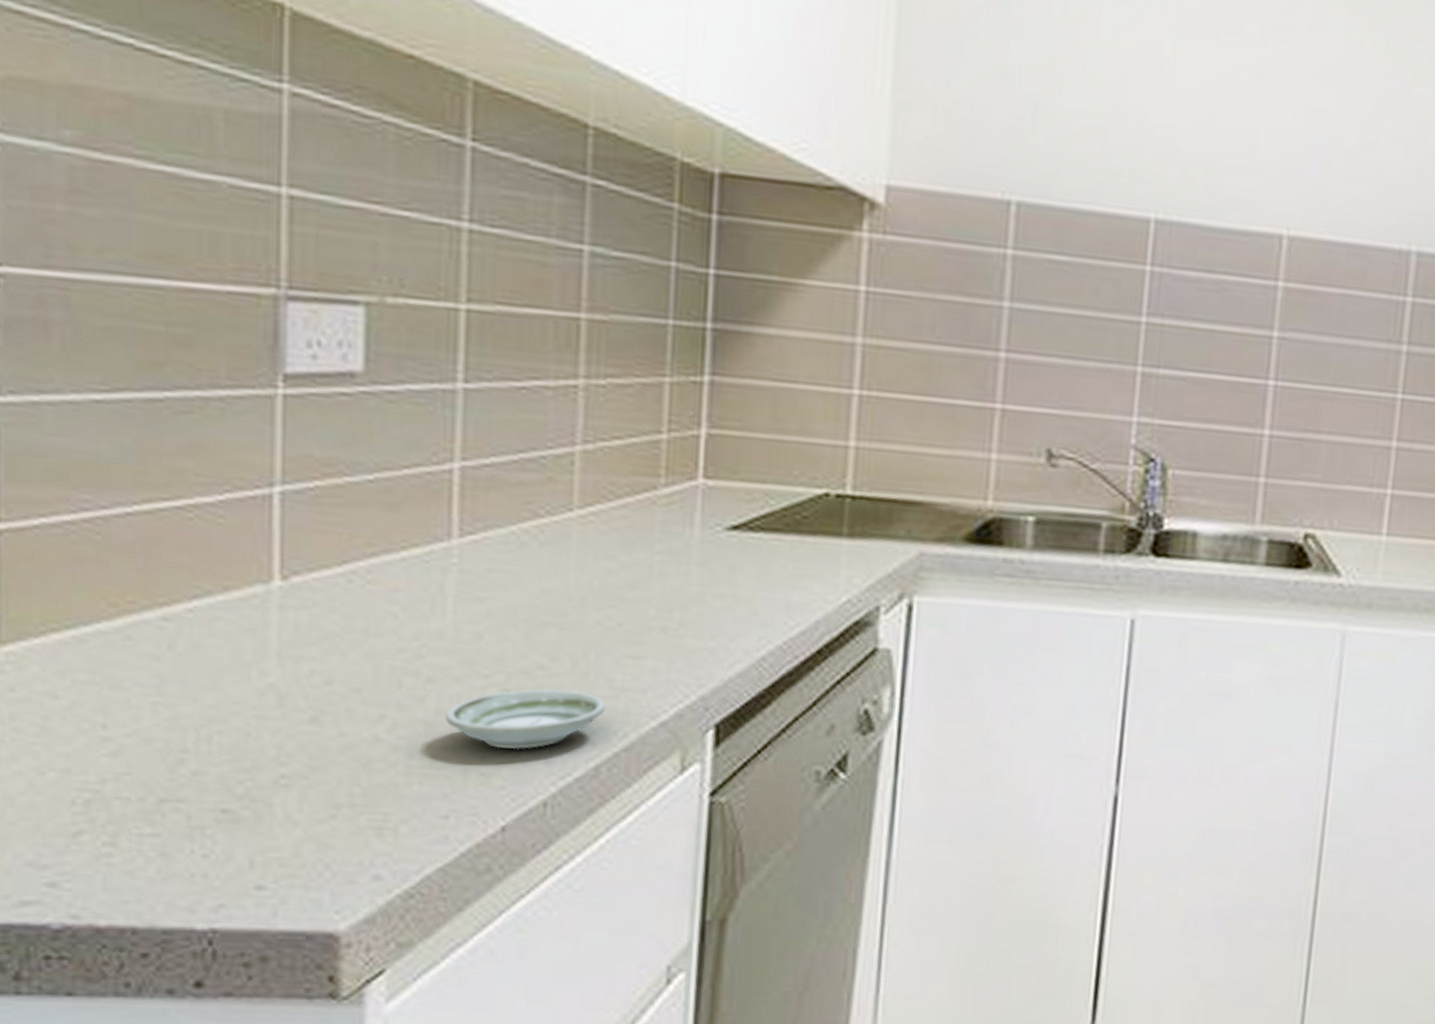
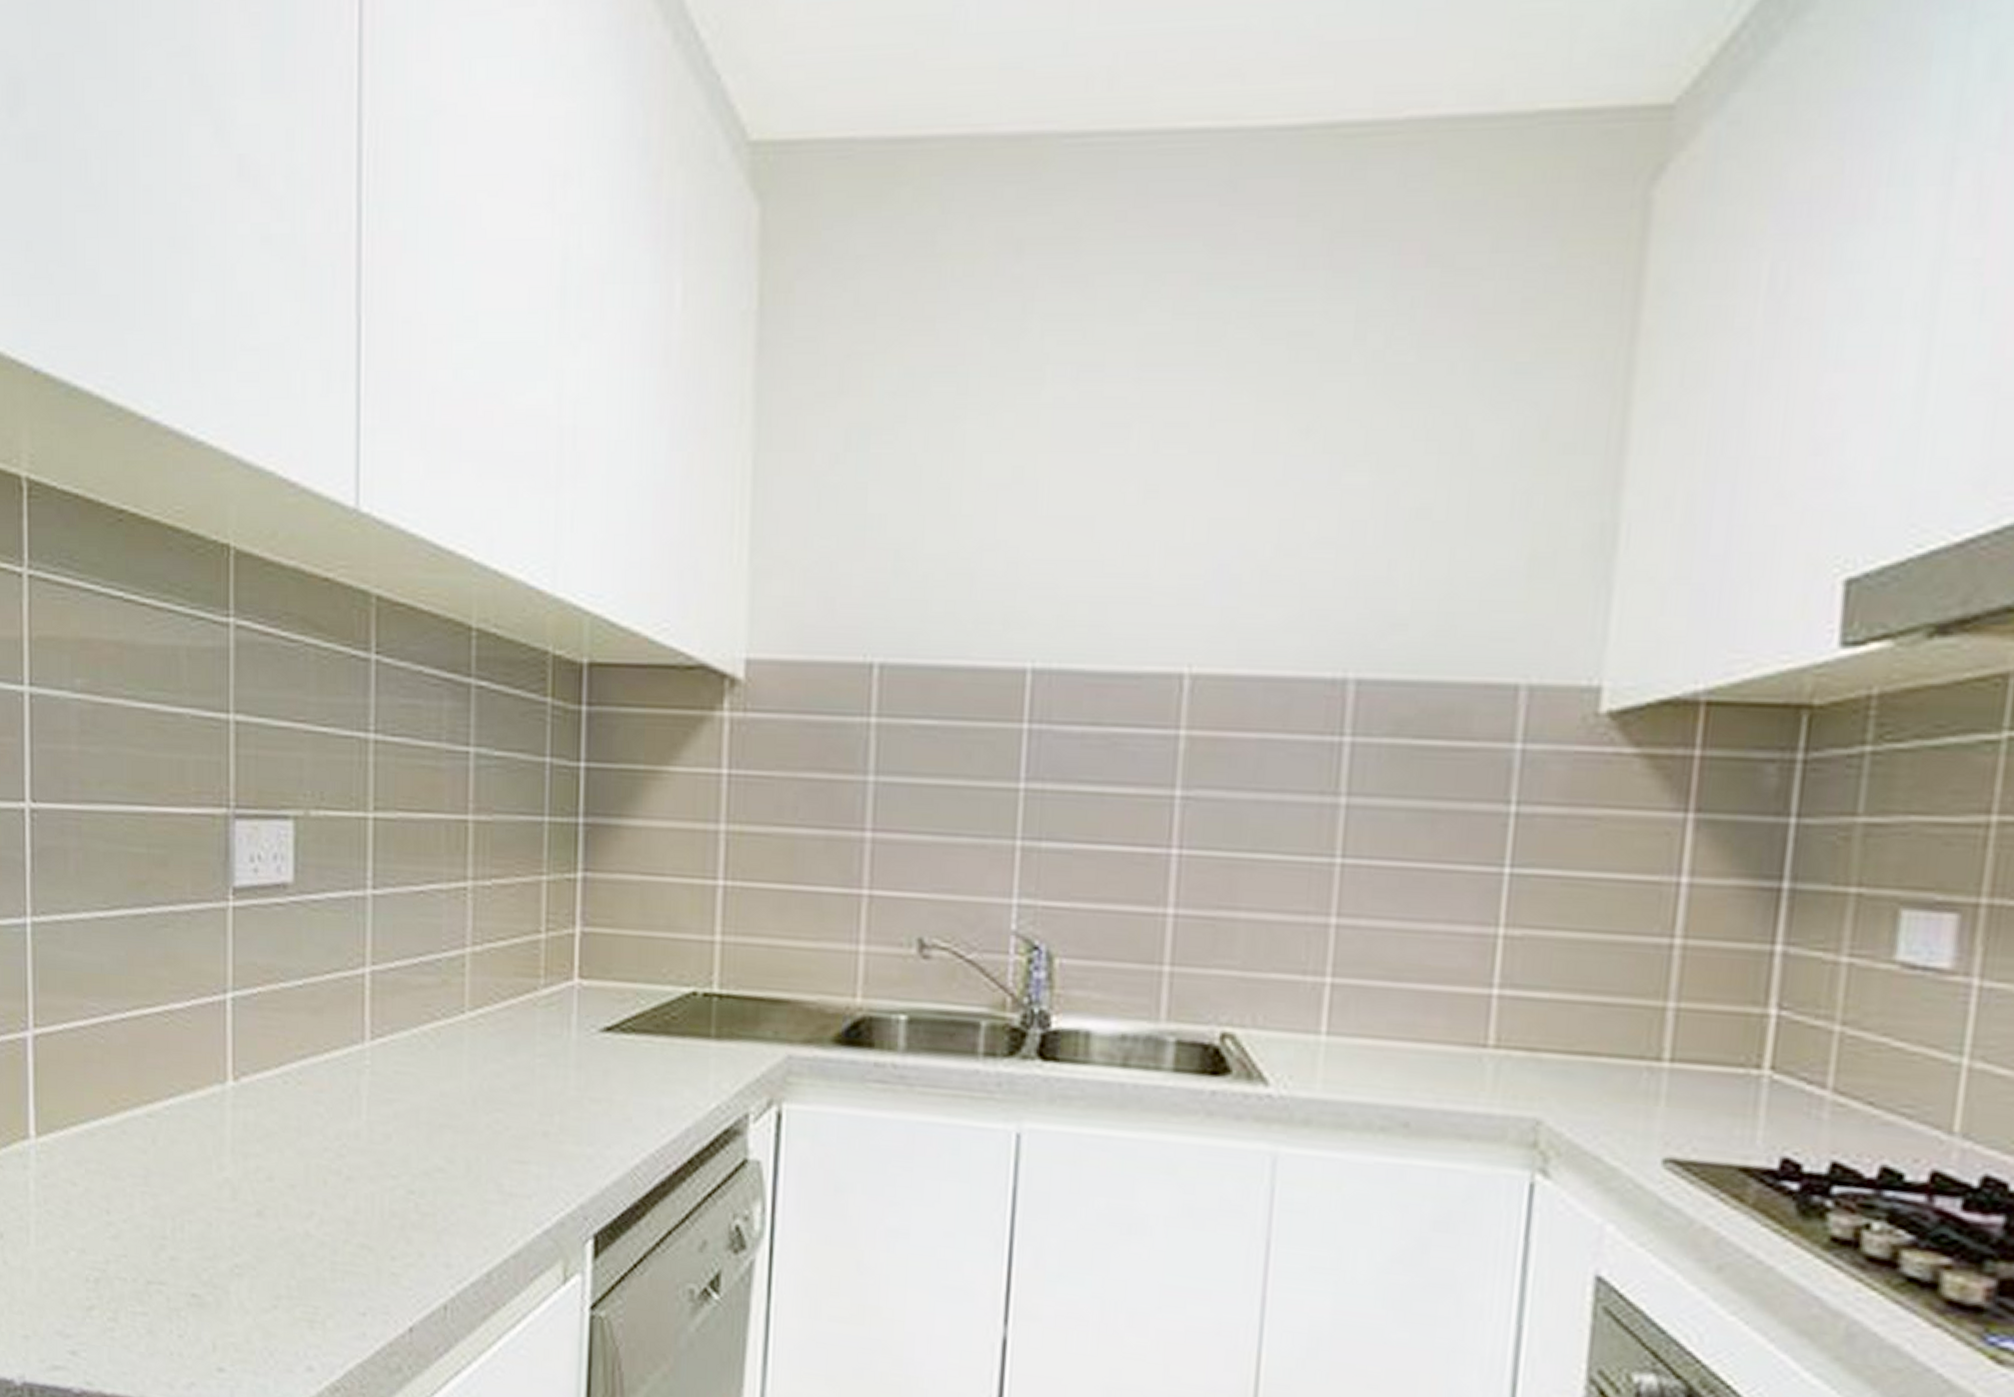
saucer: present [445,688,605,750] -> none [362,1190,496,1252]

